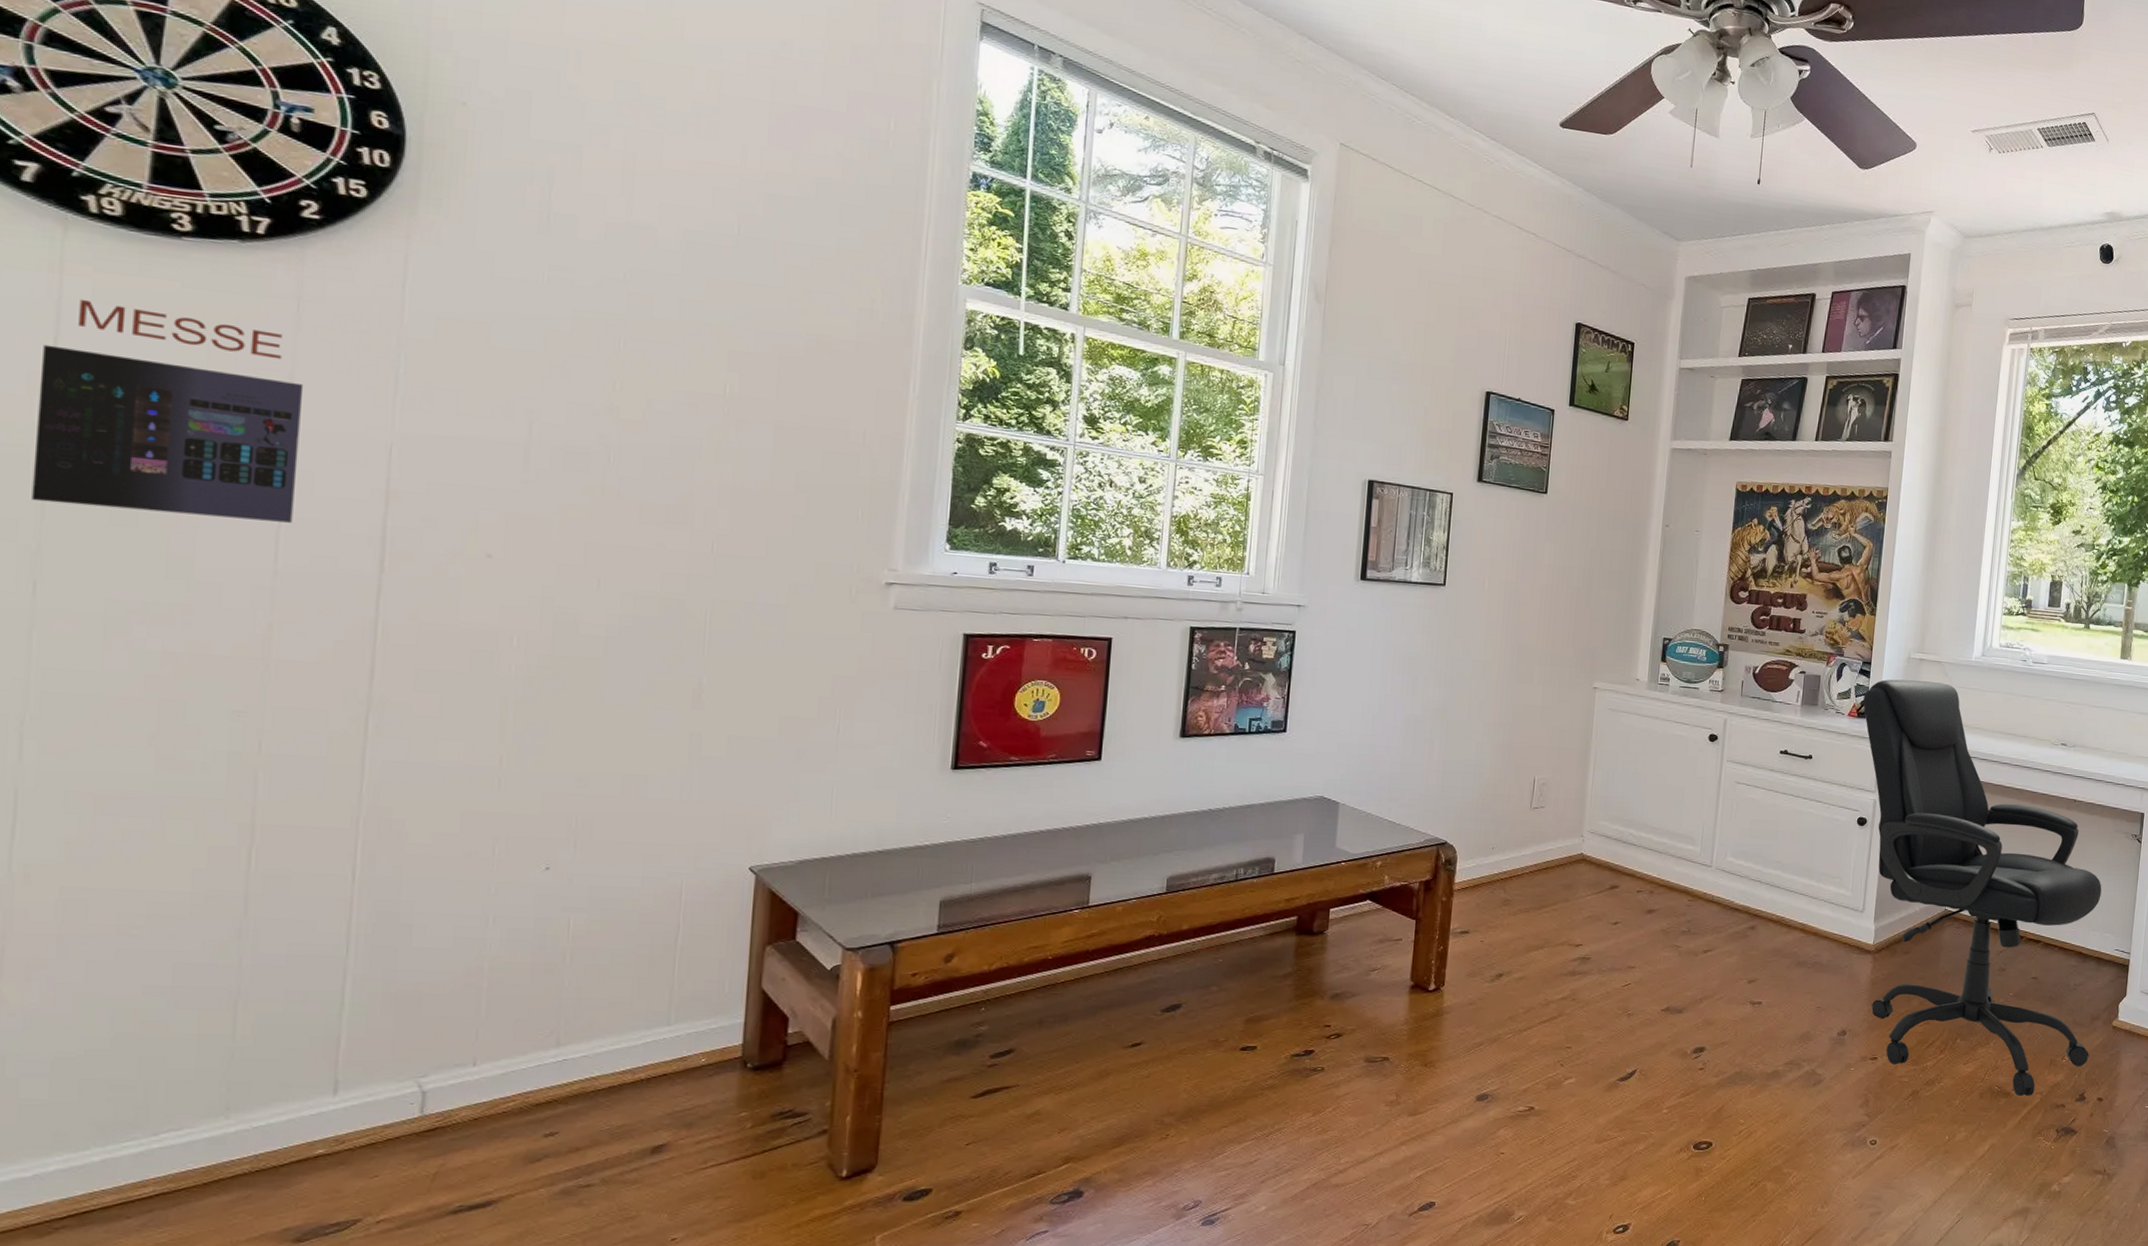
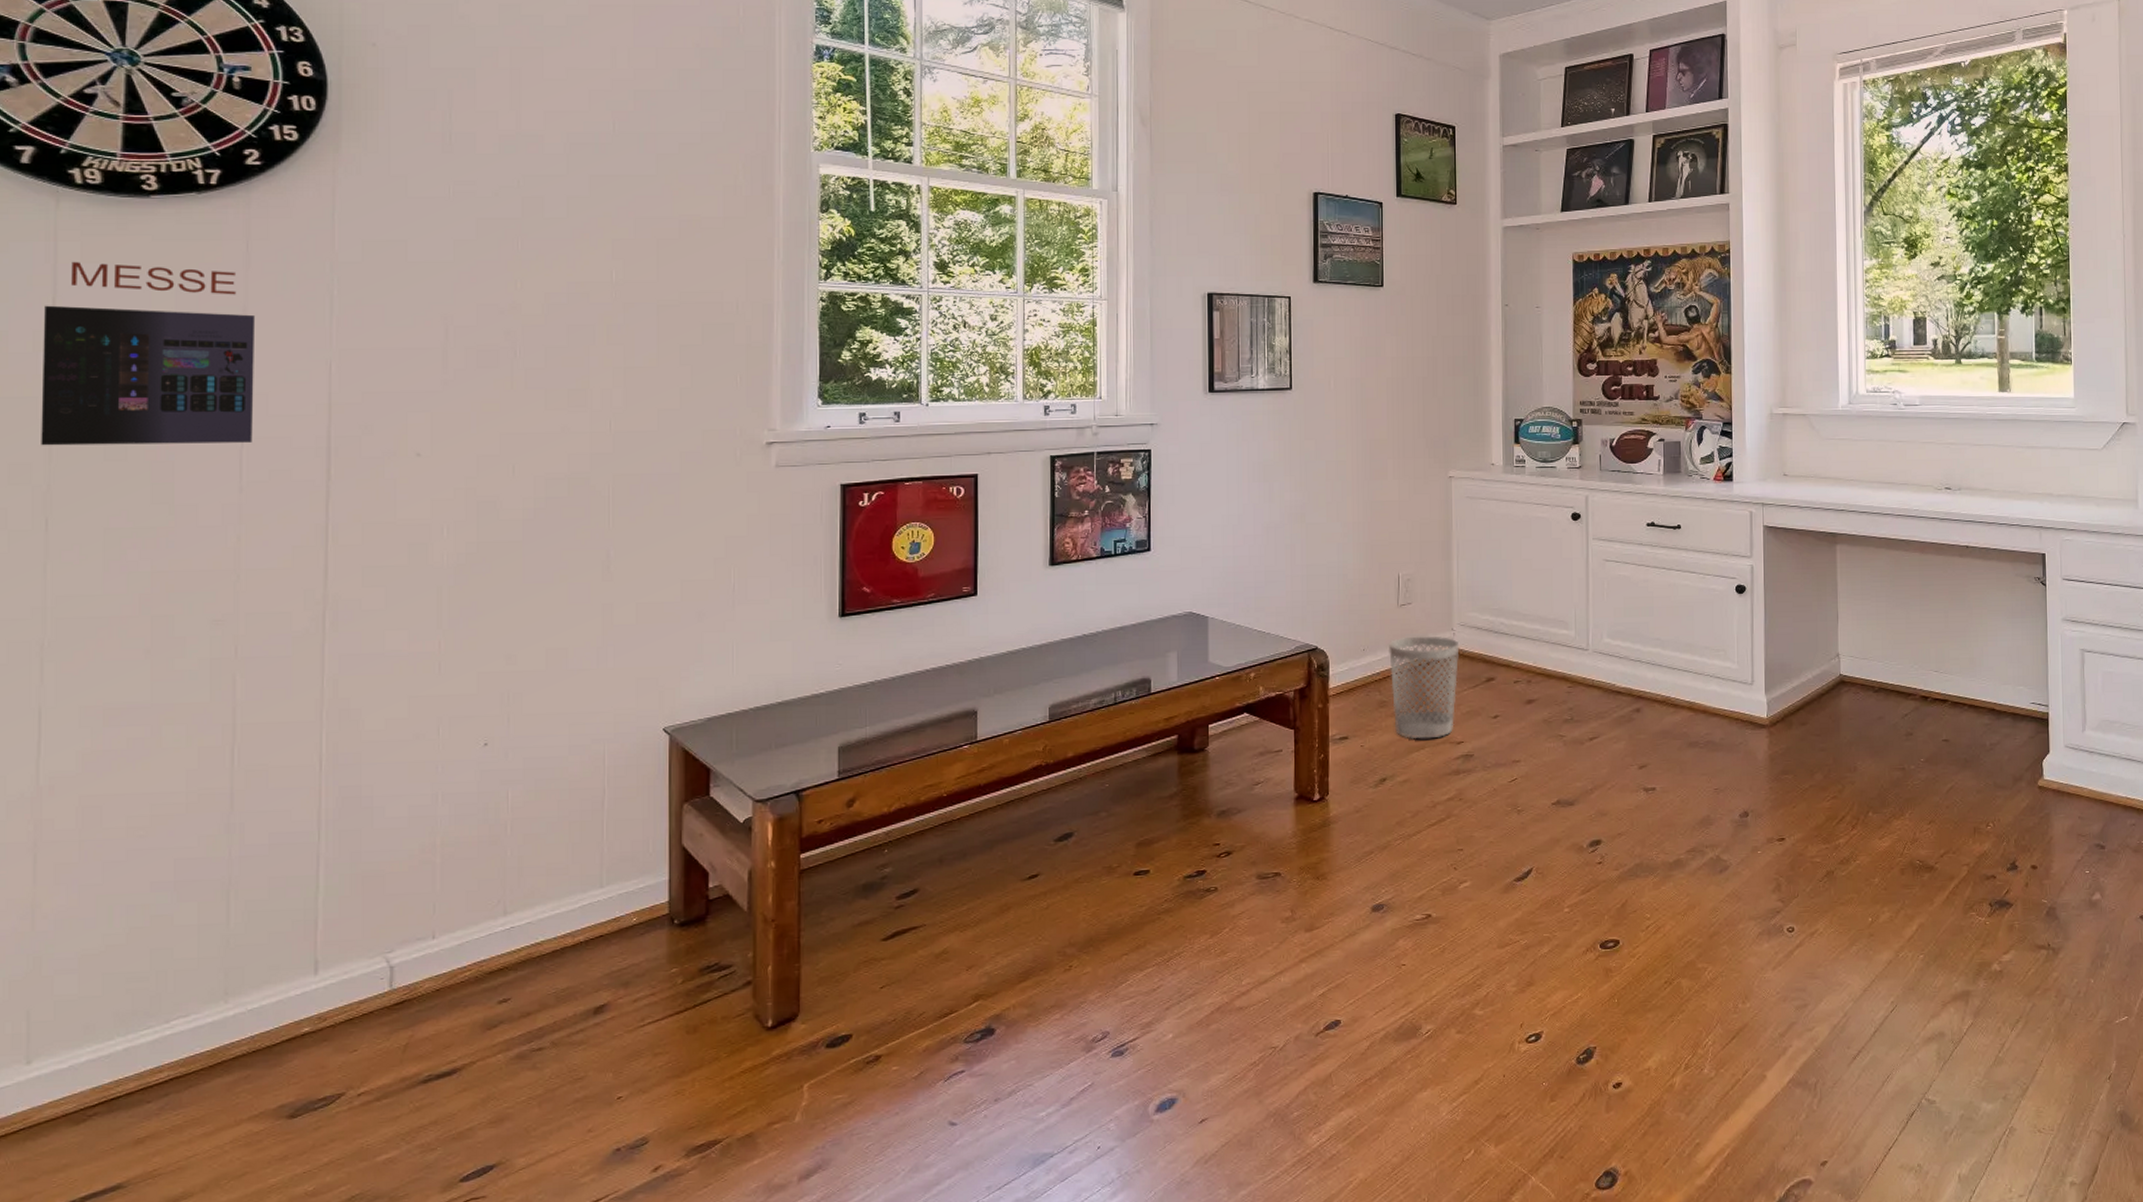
wastebasket: none [1516,839,1588,939] -> present [1388,636,1460,739]
chair: present [1863,679,2102,1096] -> none [1728,435,2016,869]

